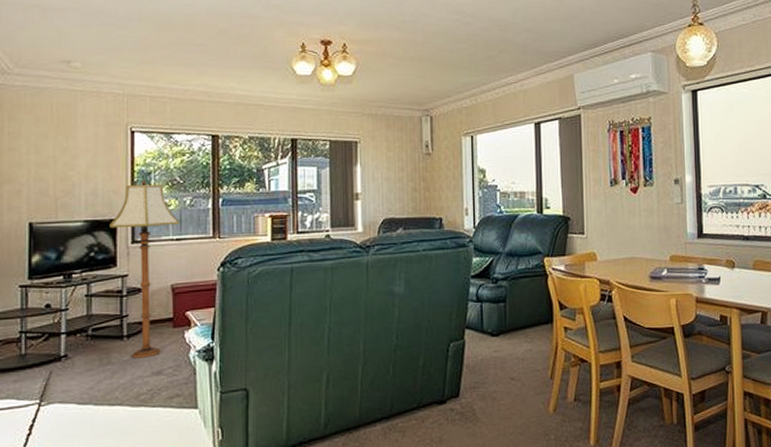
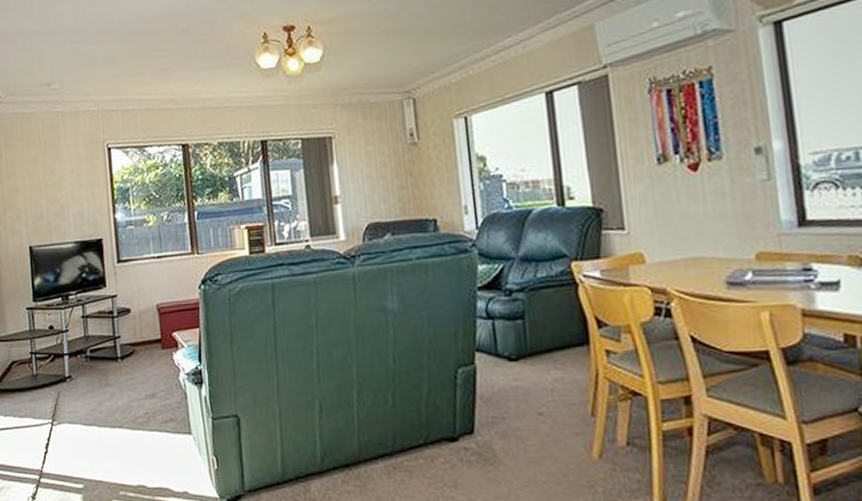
floor lamp: present [110,179,180,358] -> none [97,196,160,380]

